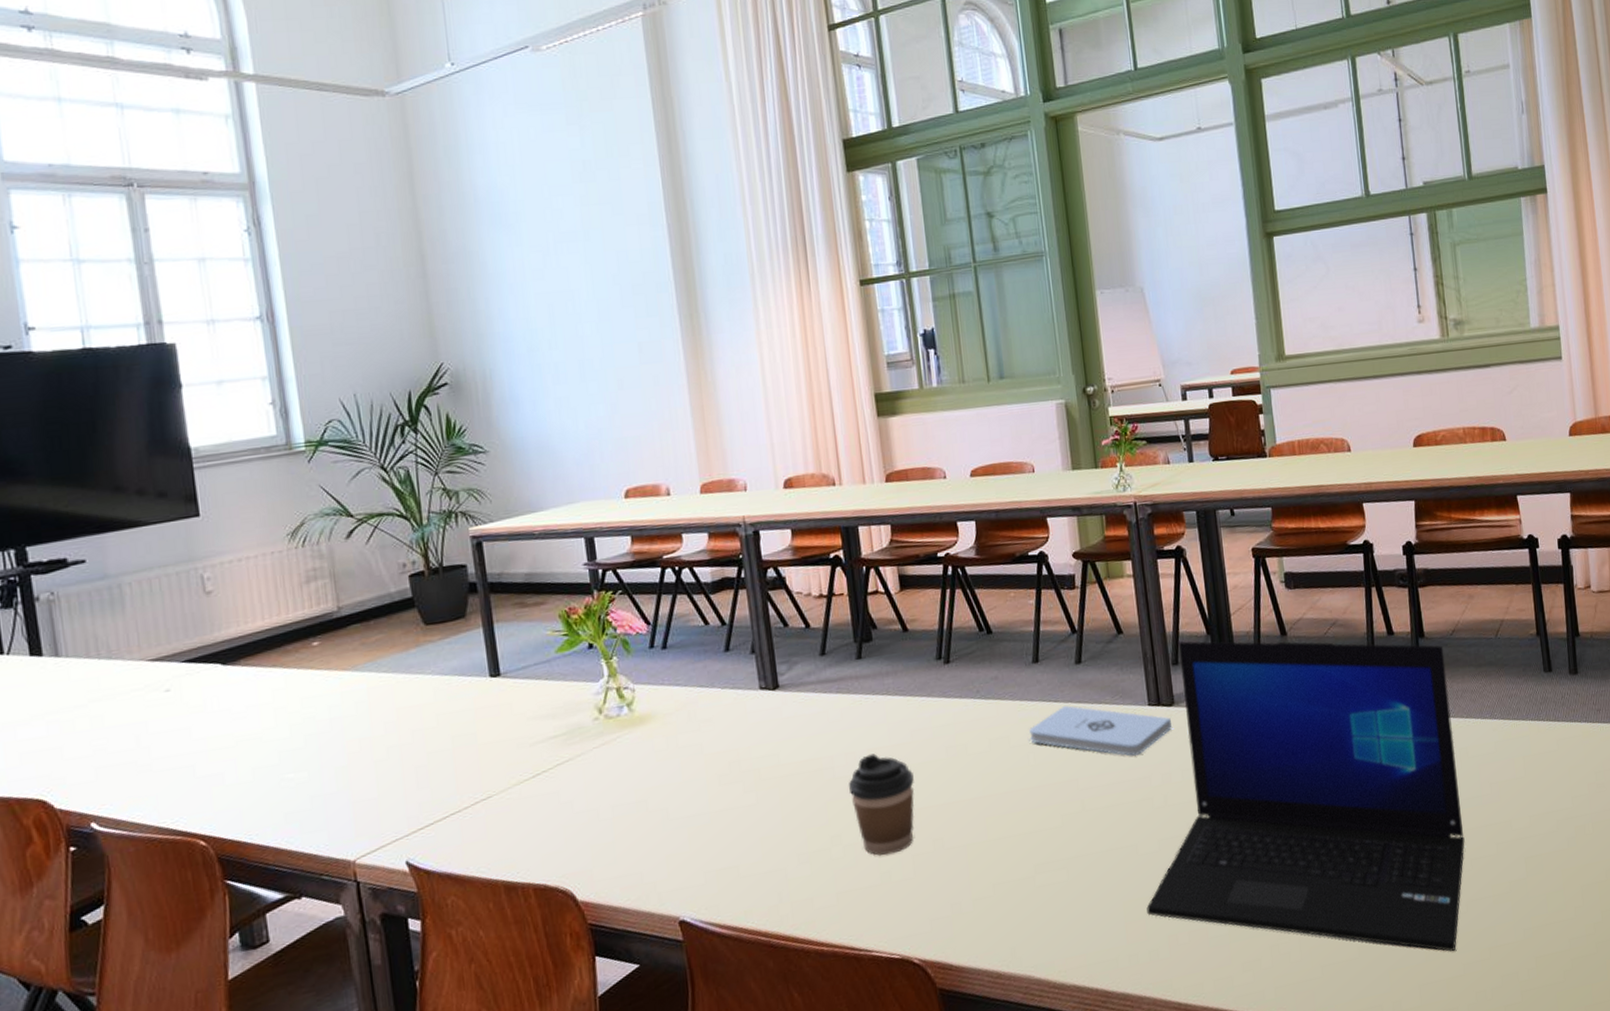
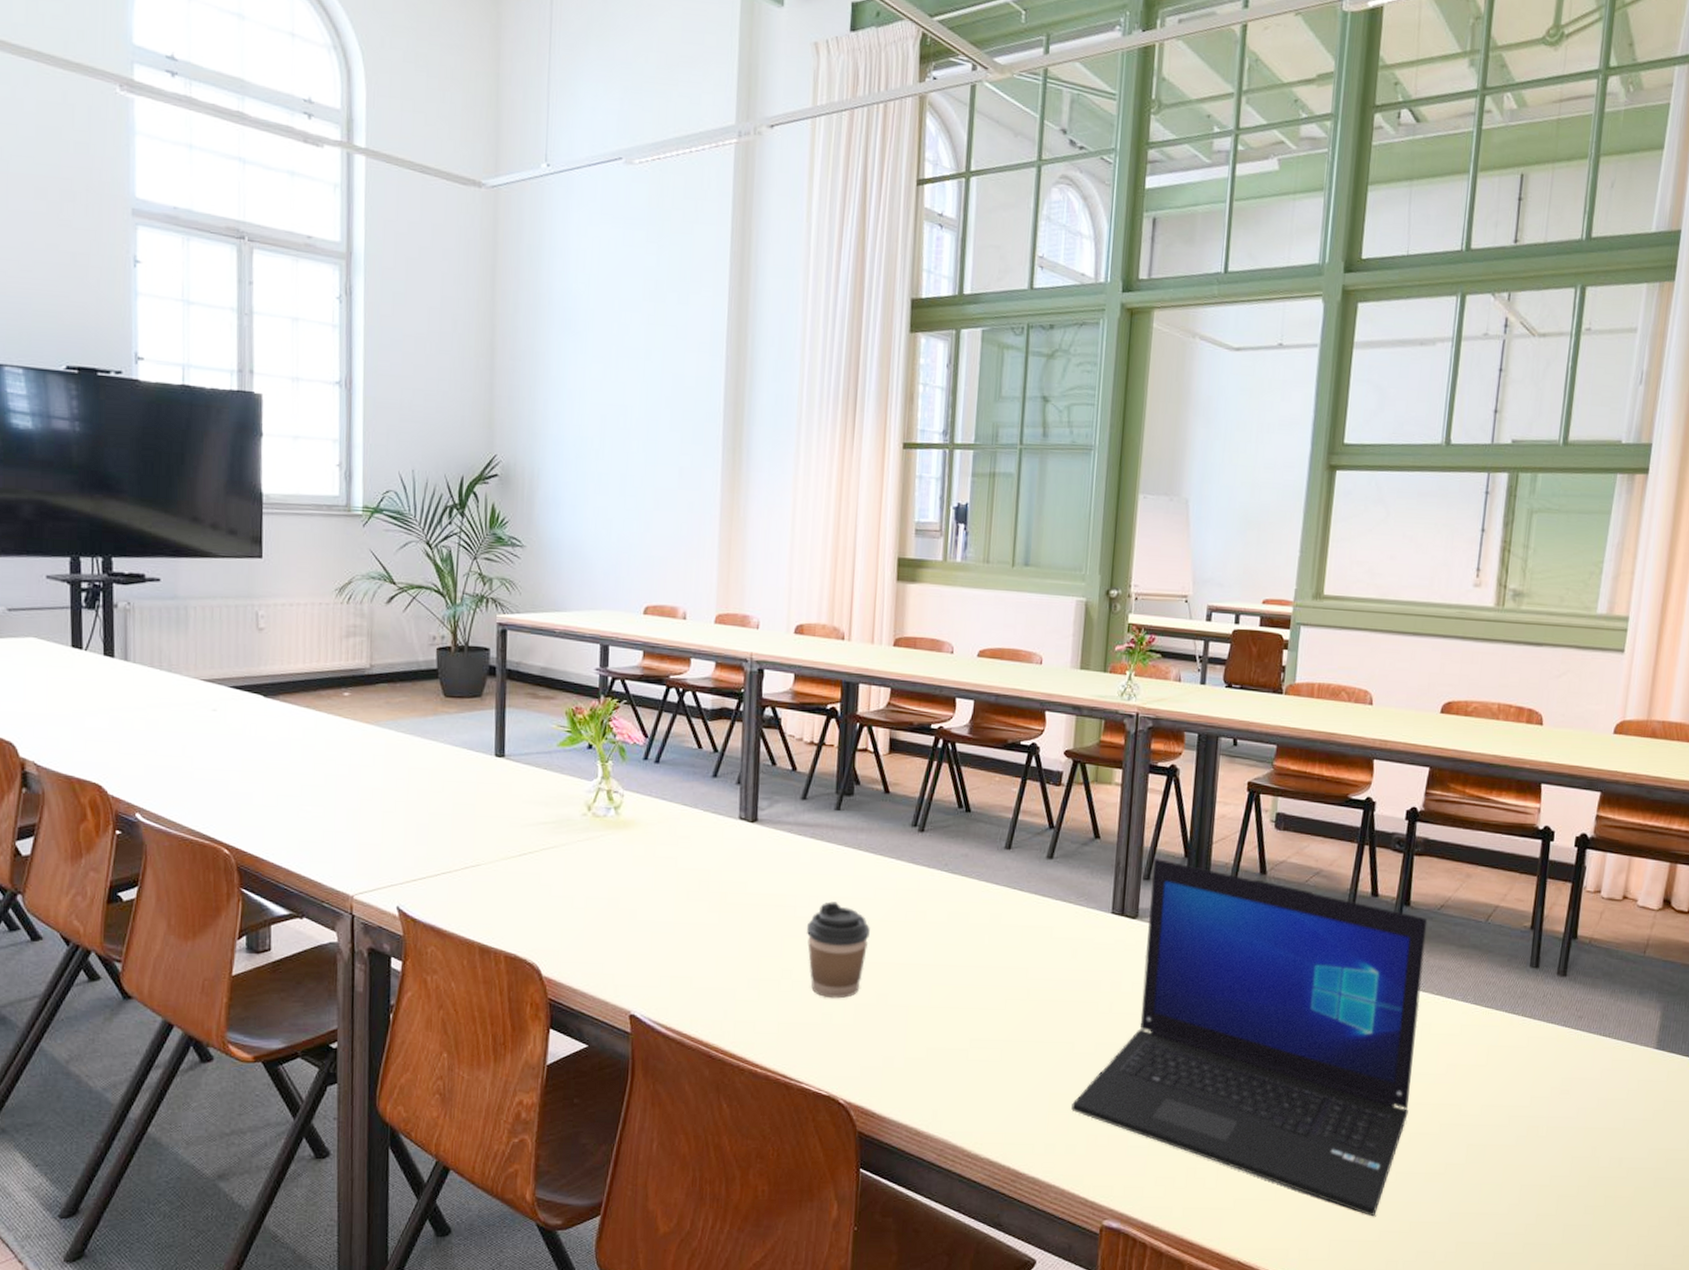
notepad: present [1029,705,1173,756] -> none [989,895,1132,958]

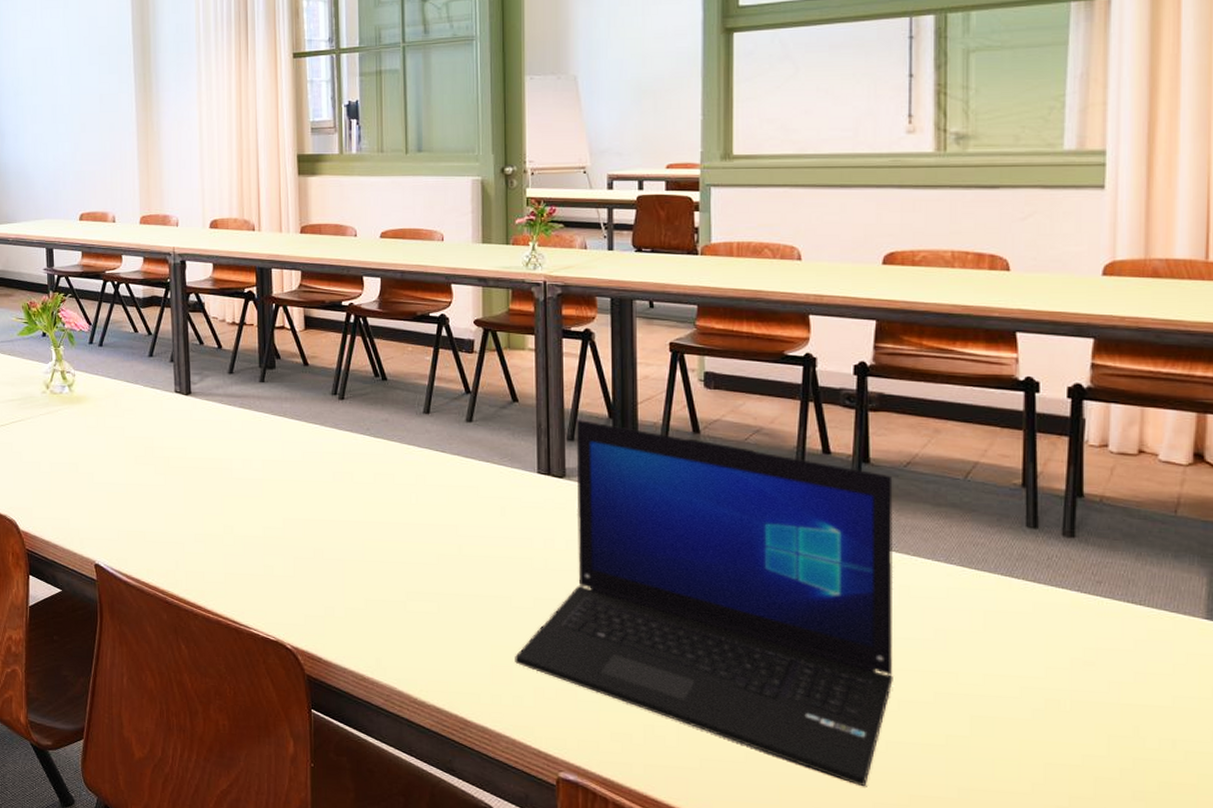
coffee cup: present [806,901,870,999] -> none [242,464,301,552]

